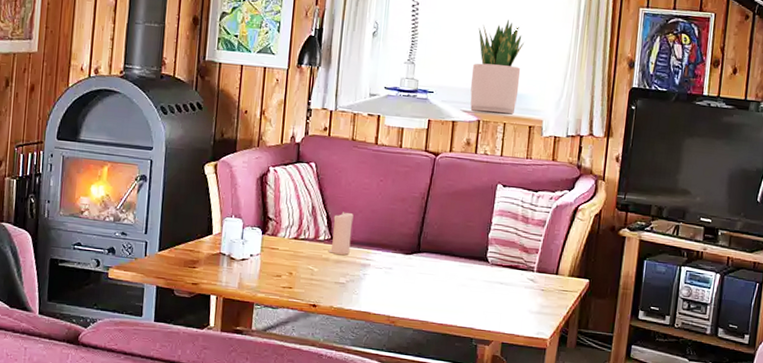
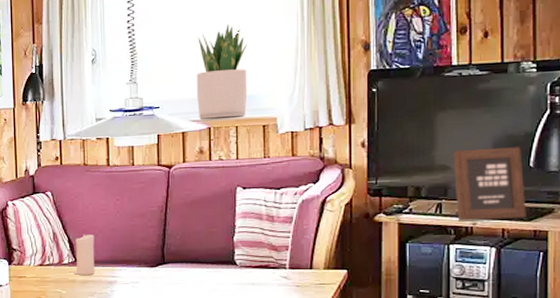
picture frame: none [691,176,752,250] -> present [453,147,527,222]

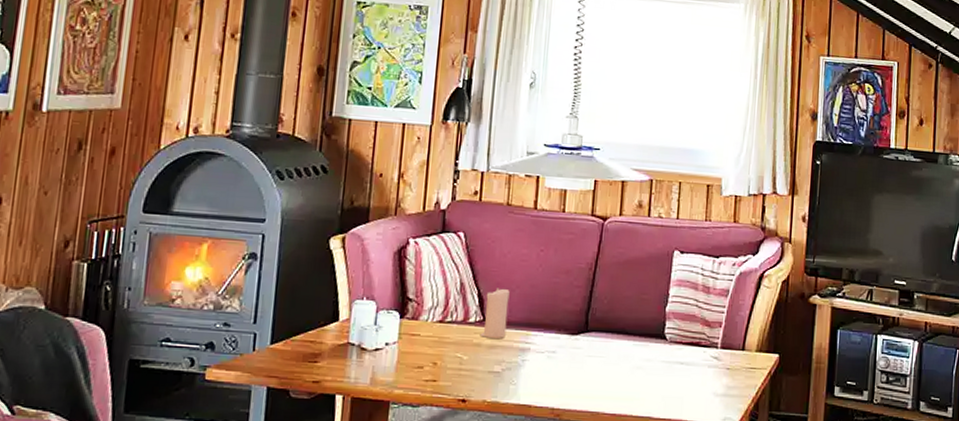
planter: present [197,24,247,120] -> none [641,69,698,174]
picture frame: present [453,147,527,222] -> none [885,235,947,313]

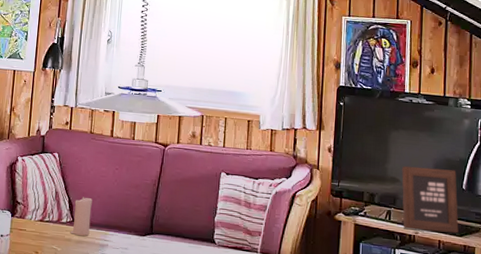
picture frame: none [885,235,947,313] -> present [402,165,459,234]

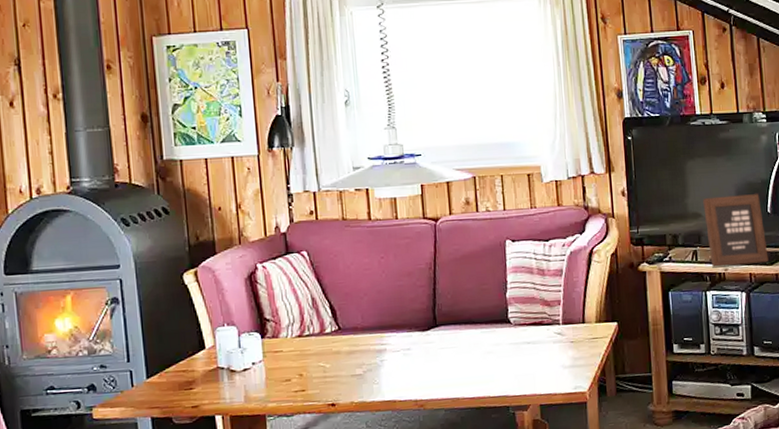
candle: present [70,196,92,237] -> none [337,297,362,346]

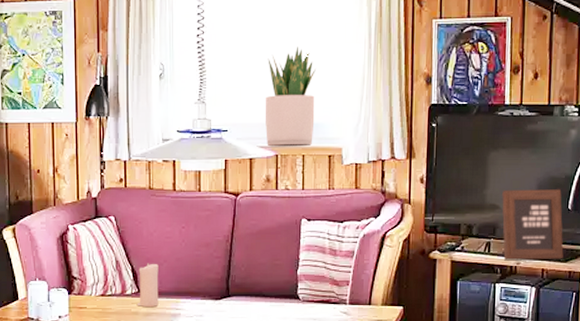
candle: none [337,297,362,346] -> present [136,263,159,308]
planter: none [456,67,510,169] -> present [265,46,316,147]

